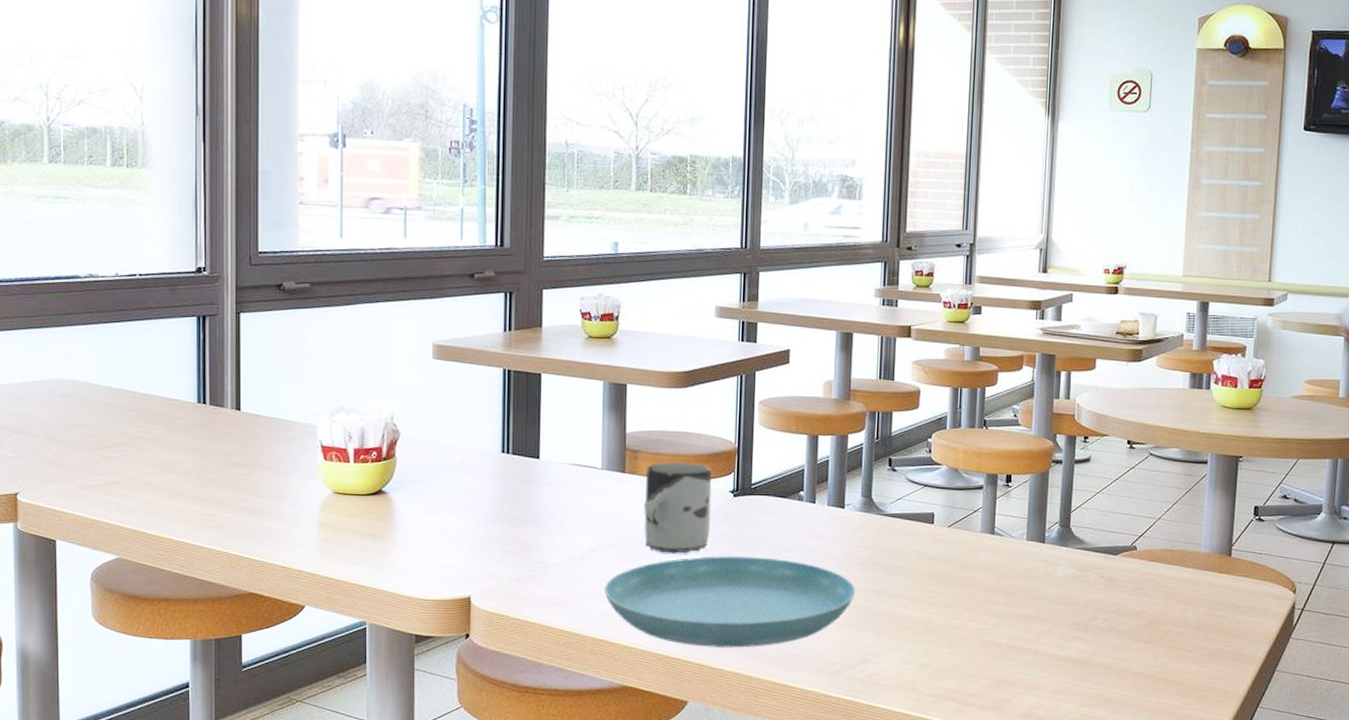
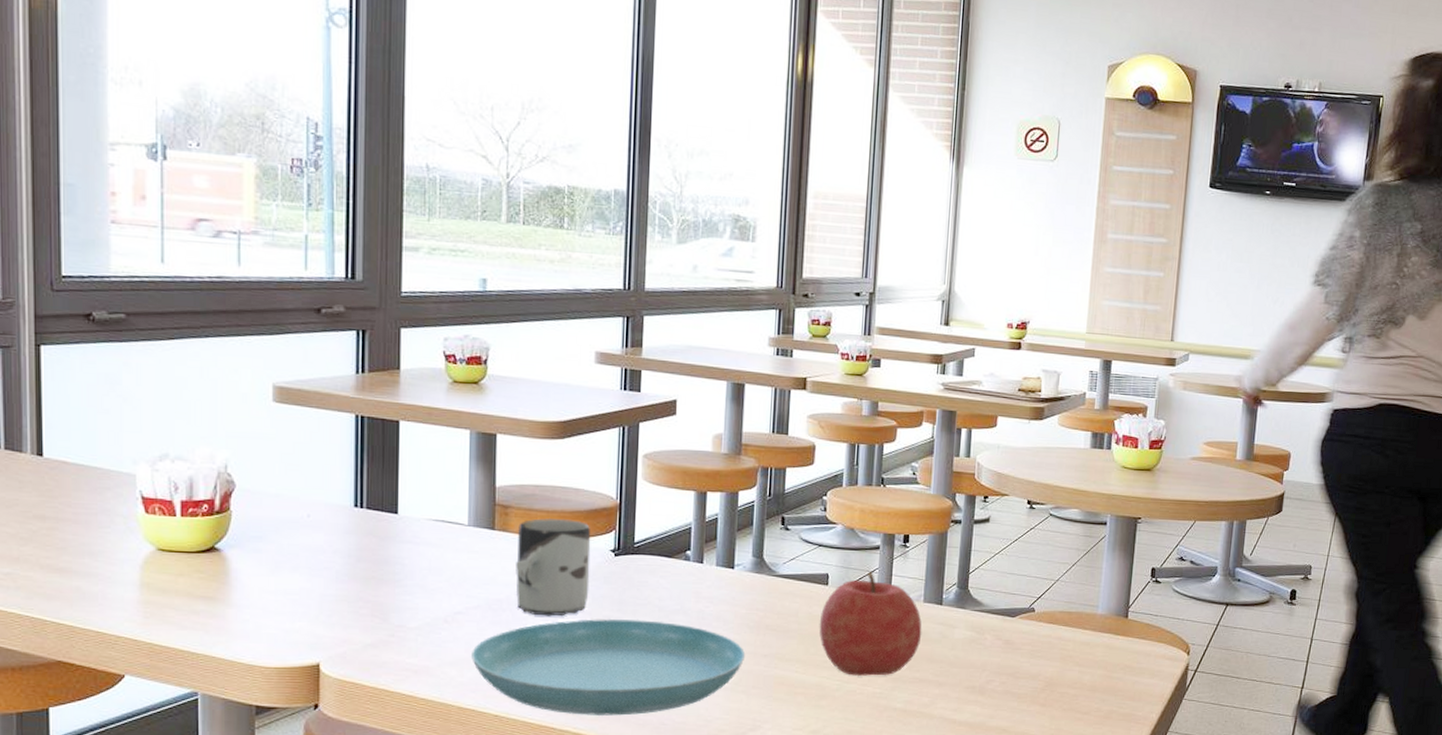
fruit: none [925,511,1026,612] -> present [818,572,922,676]

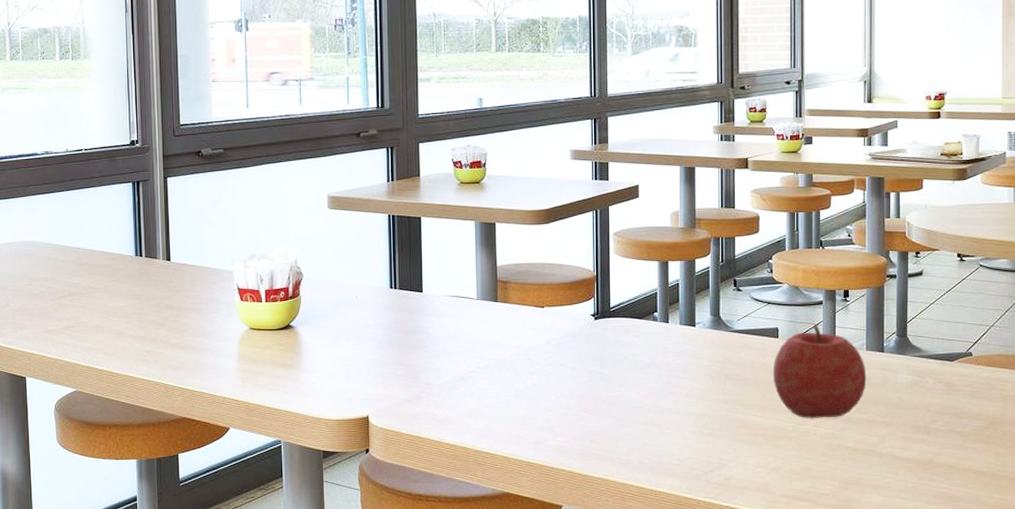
saucer: present [471,619,746,716] -> none [484,374,710,456]
cup: present [516,518,591,616] -> none [515,290,575,372]

